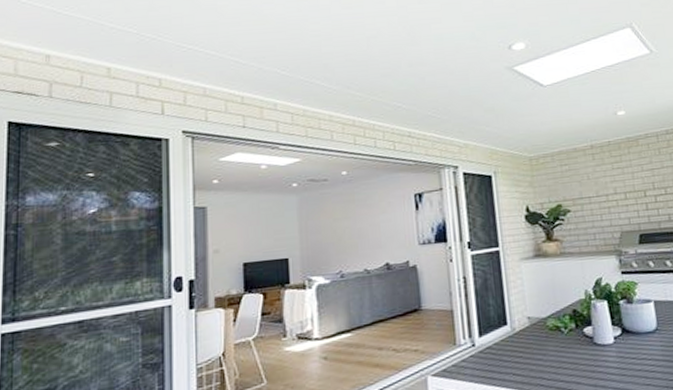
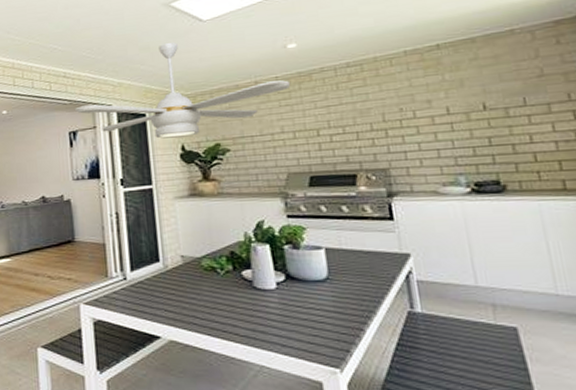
ceiling fan: none [421,106,622,200] -> present [75,43,291,139]

